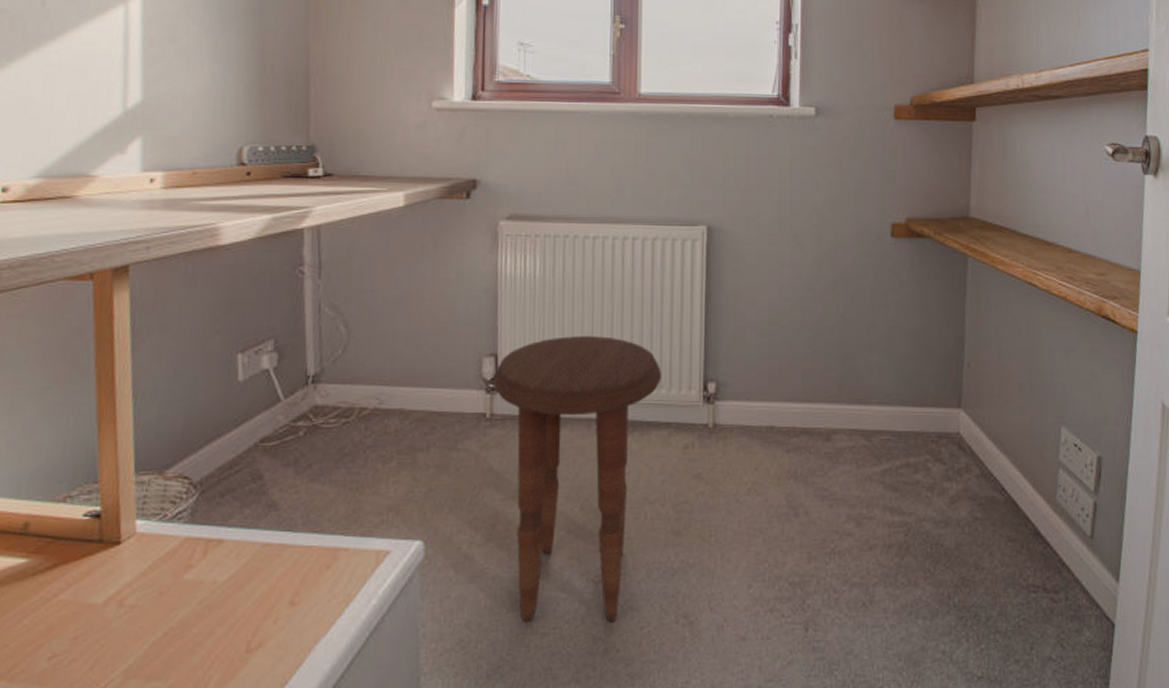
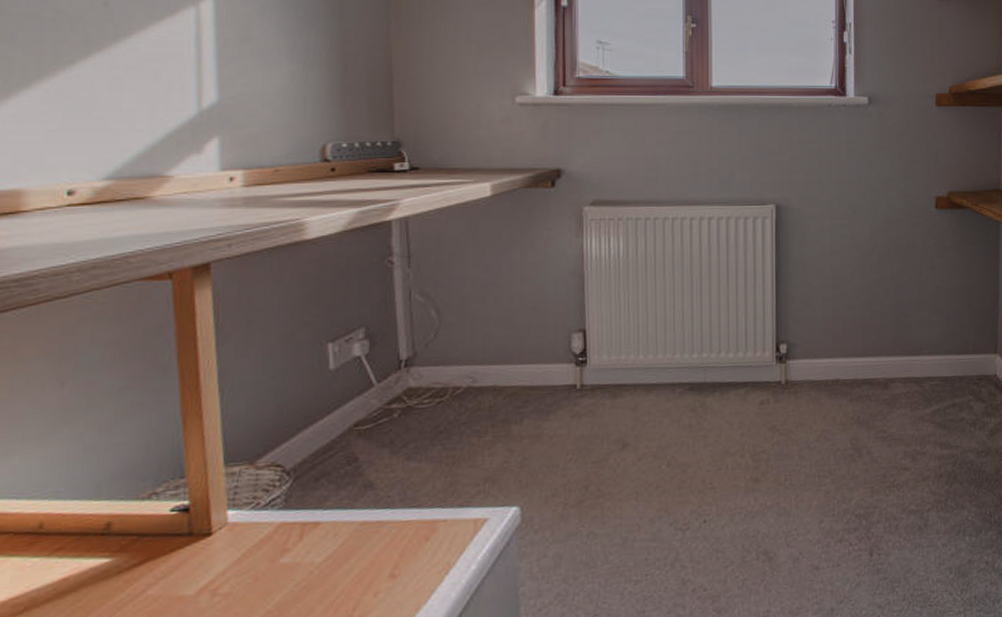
side table: present [494,336,662,623] -> none [583,308,739,573]

